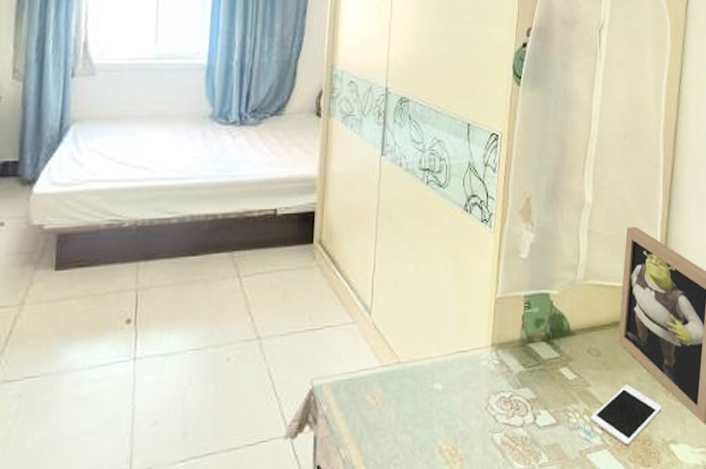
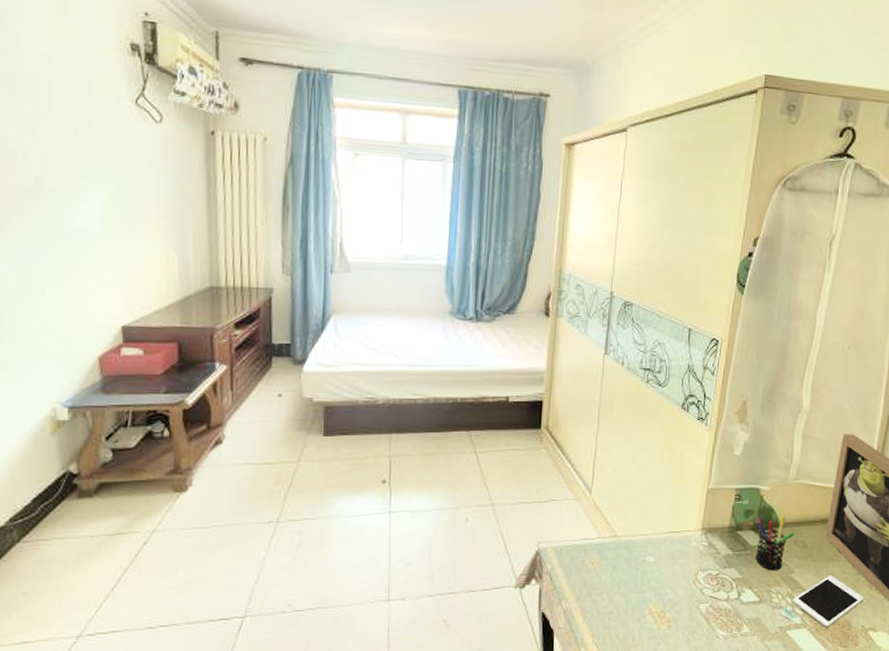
pen holder: none [548,322,587,386] -> present [755,516,794,571]

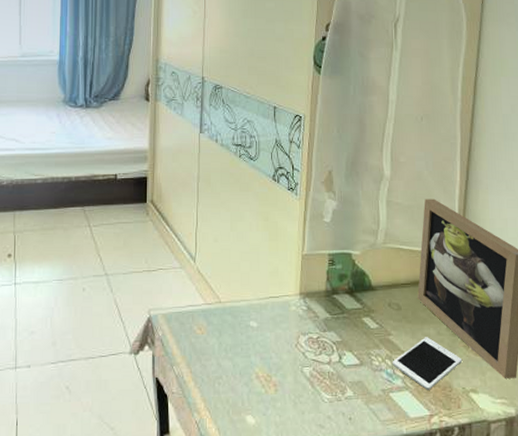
pen holder: present [755,516,794,571] -> none [351,279,388,333]

